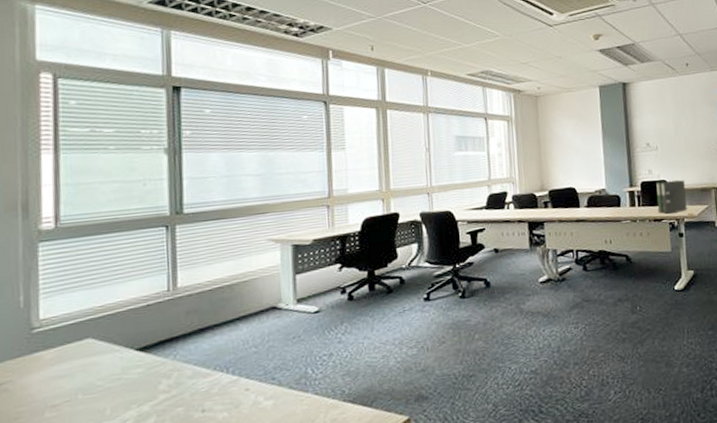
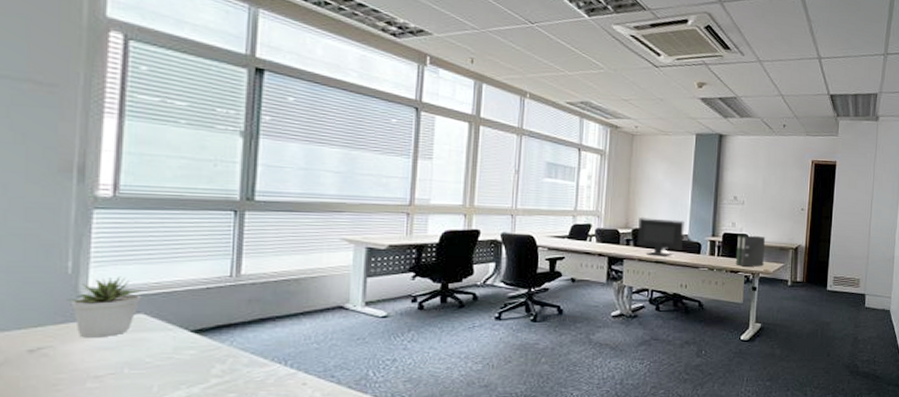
potted plant: none [21,304,89,369] -> present [66,276,142,338]
computer monitor: none [553,175,602,216] -> present [636,216,685,257]

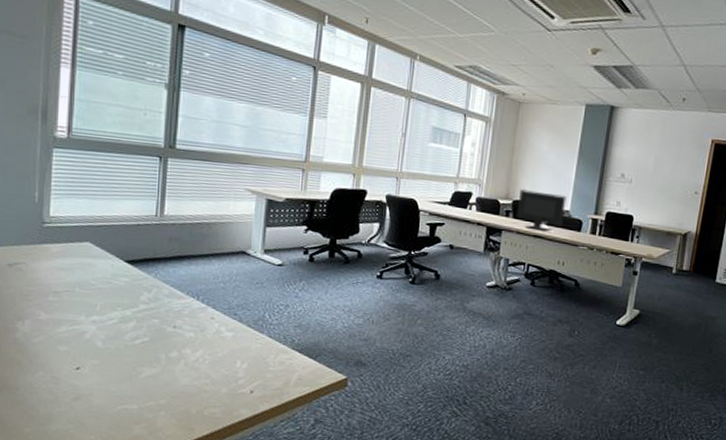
potted plant: present [66,276,142,338] -> none [34,208,89,260]
binder: present [735,235,766,267] -> none [617,215,653,251]

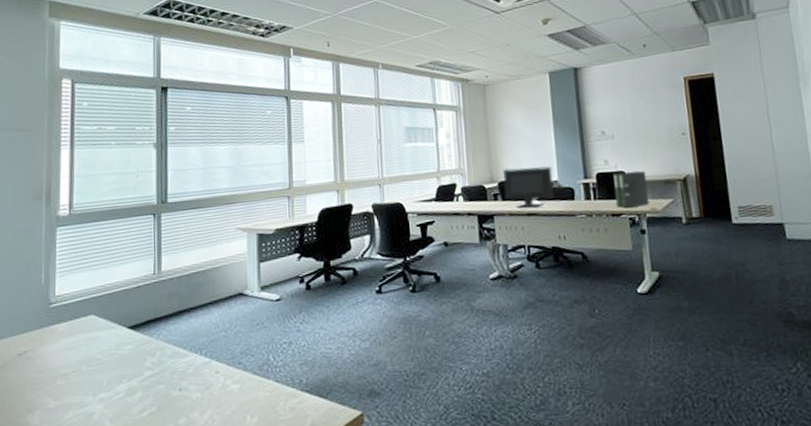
binder: none [617,215,653,251] -> present [613,170,649,208]

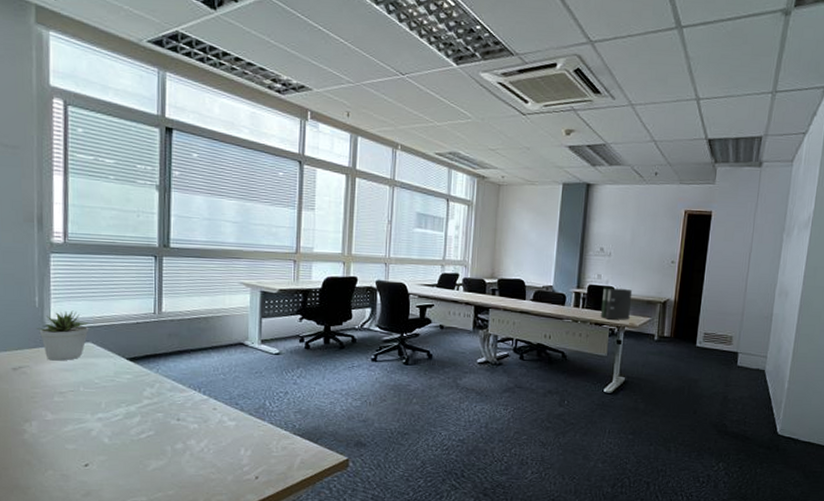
potted plant: none [41,283,92,340] -> present [36,310,89,361]
computer monitor: present [503,166,555,209] -> none [502,267,549,307]

